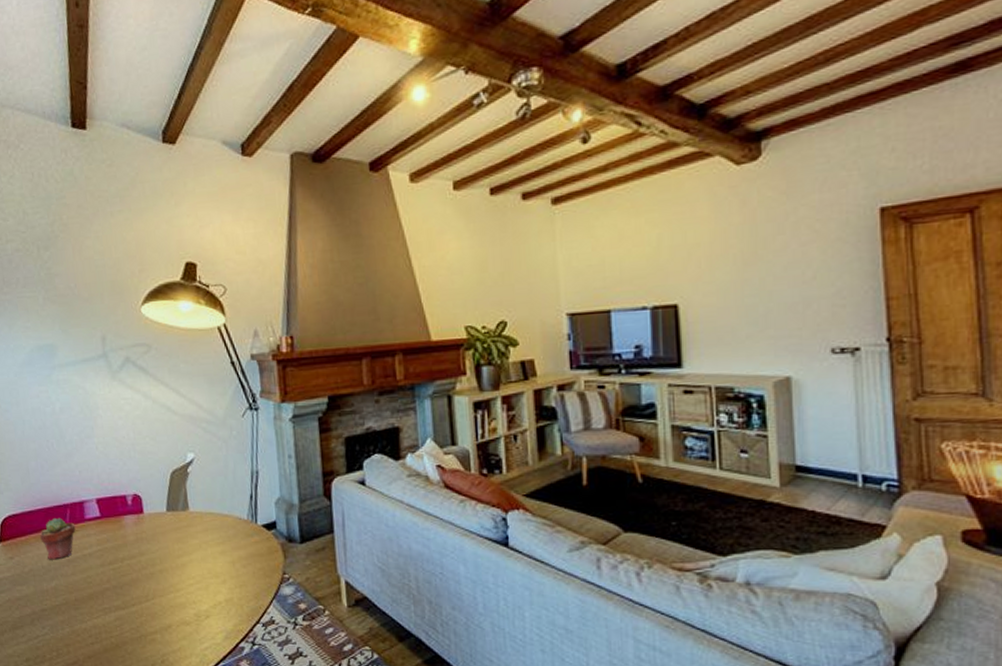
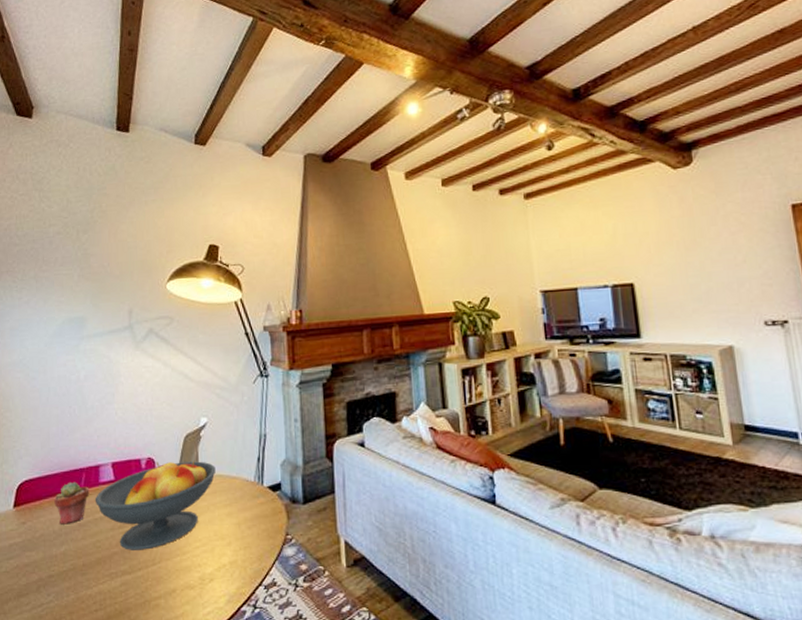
fruit bowl: none [81,497,206,586] -> present [94,460,216,550]

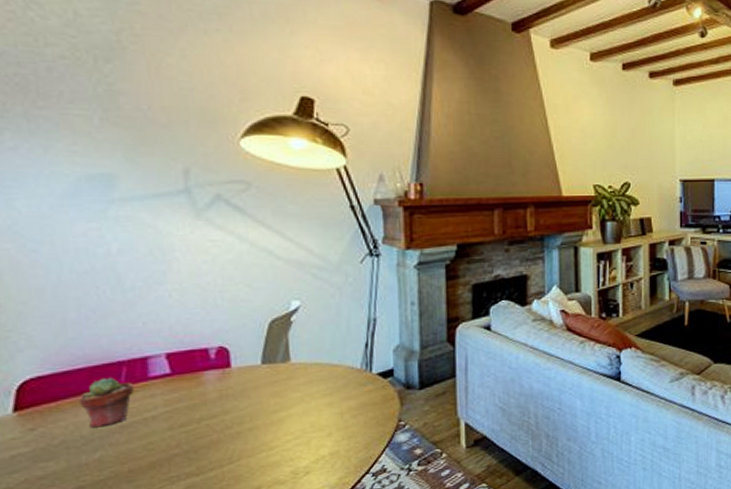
fruit bowl: present [94,460,216,550] -> none [142,348,312,451]

